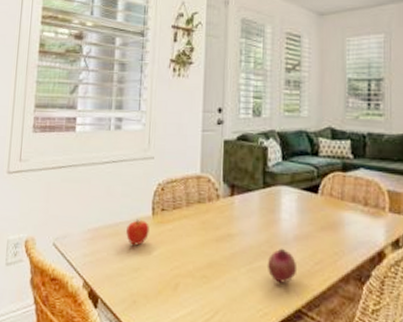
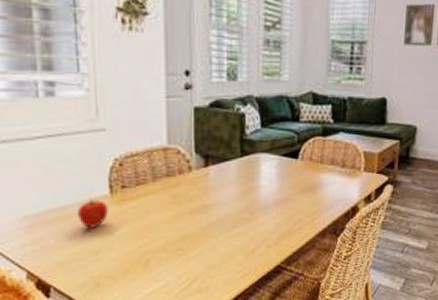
fruit: present [267,248,298,283] -> none [246,213,277,245]

